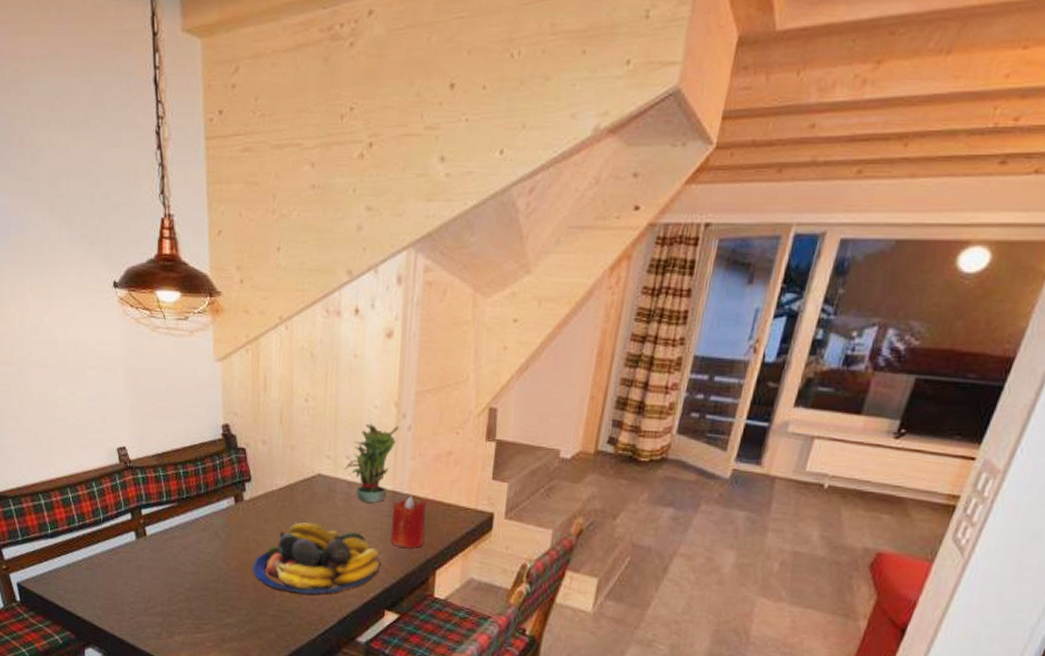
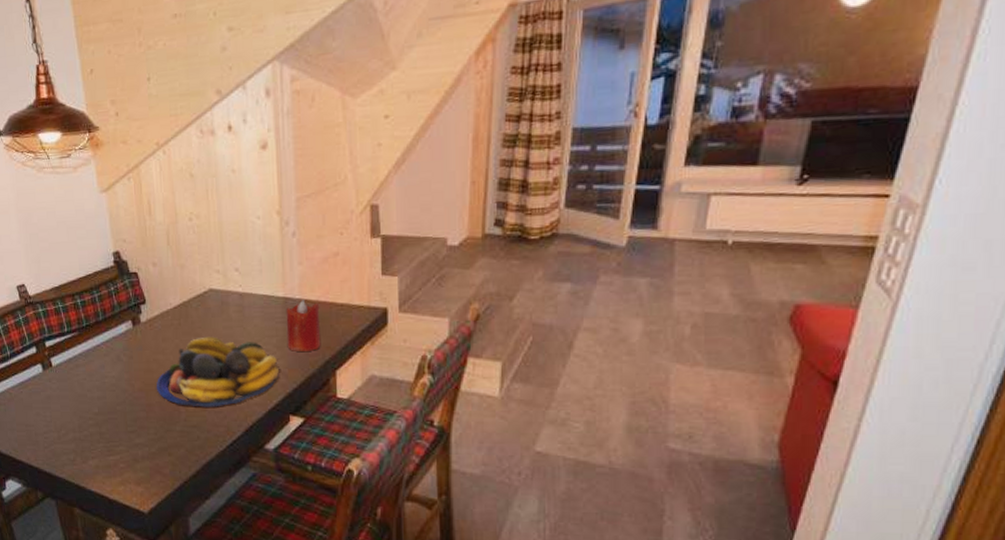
potted plant: present [343,423,398,503] -> none [233,234,283,311]

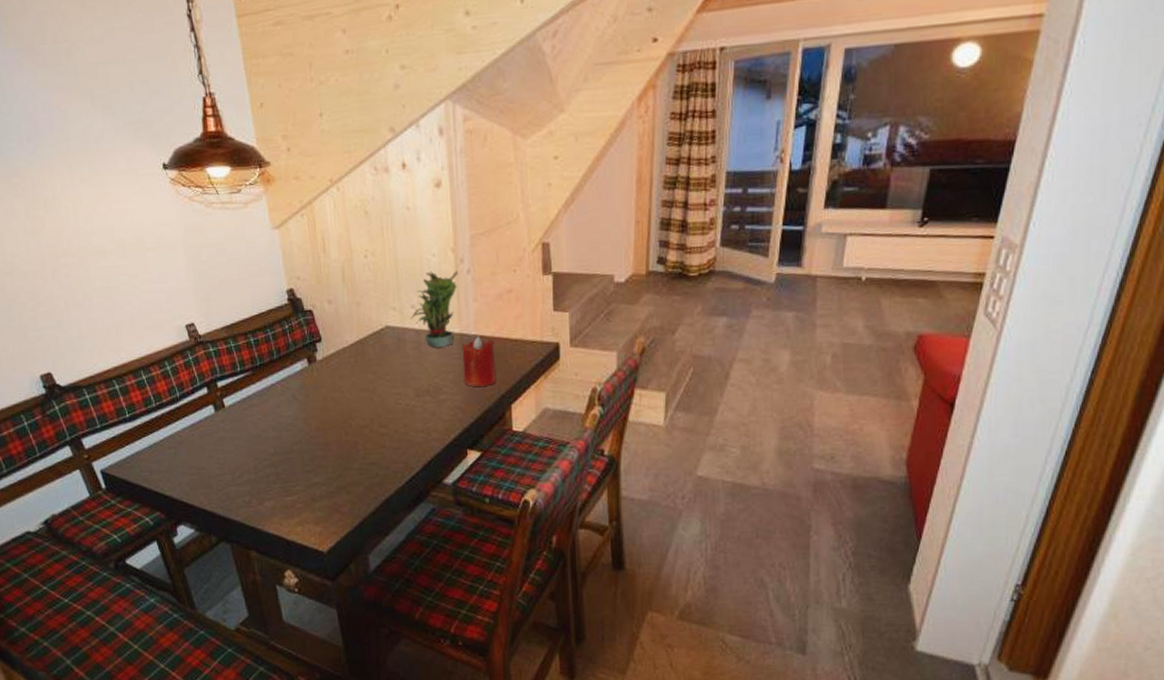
fruit bowl: present [156,336,279,407] -> none [333,373,456,444]
potted plant: none [233,234,283,311] -> present [410,271,458,347]

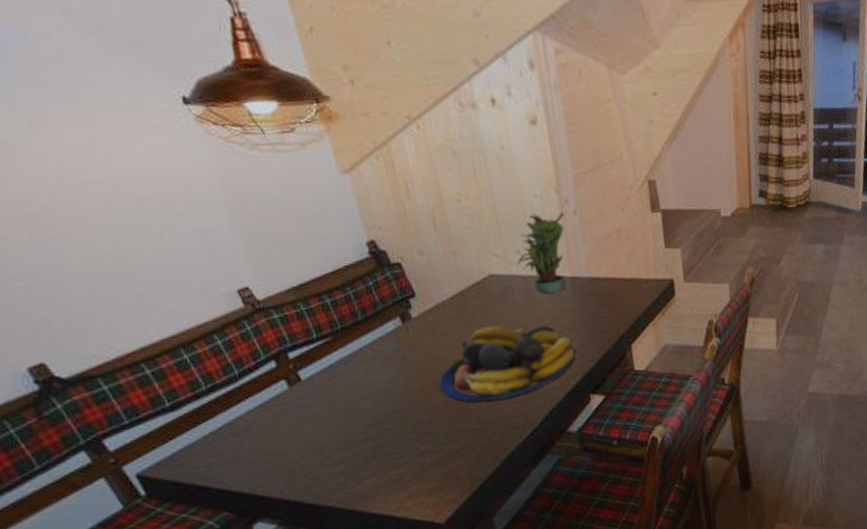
fruit bowl: none [333,373,456,444] -> present [438,324,574,402]
candle: present [462,336,497,387] -> none [574,278,614,331]

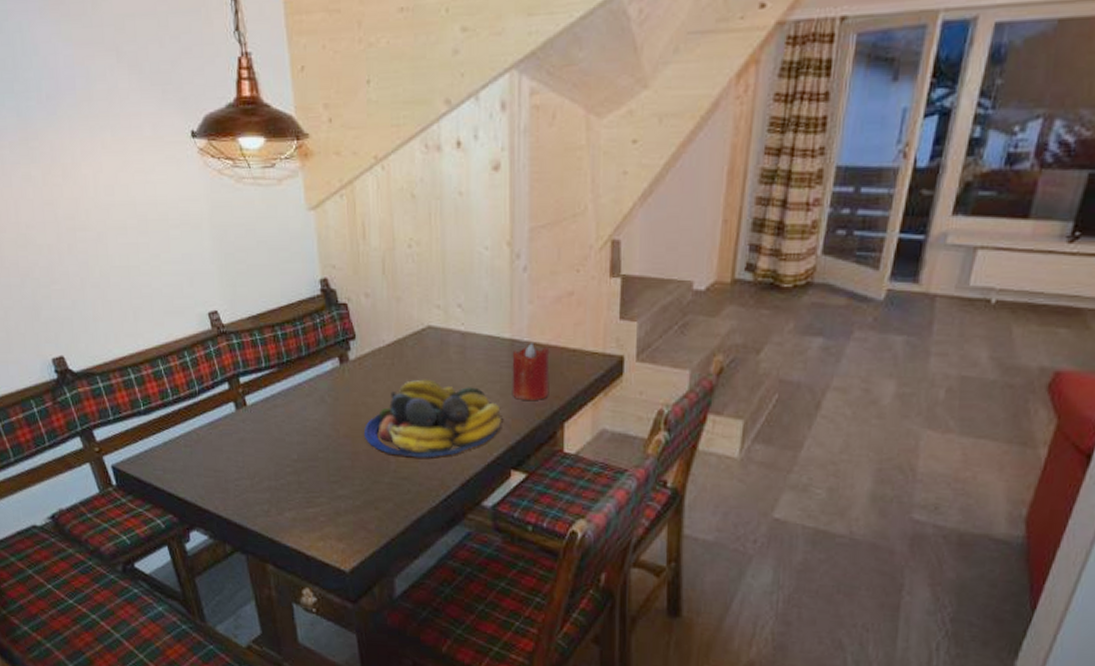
potted plant: present [515,212,566,294] -> none [455,266,513,353]
candle: none [574,278,614,331] -> present [512,343,550,400]

